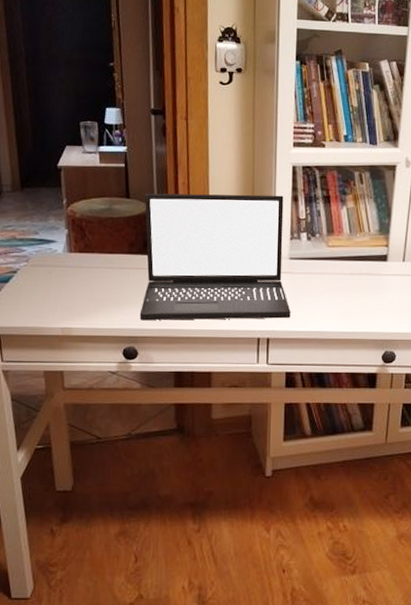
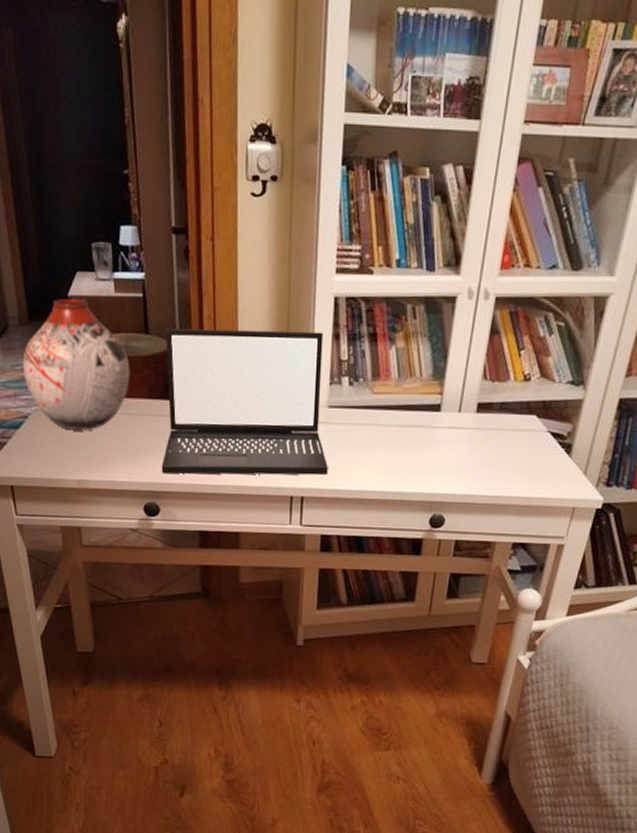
vase: none [13,168,112,283] -> present [22,298,130,430]

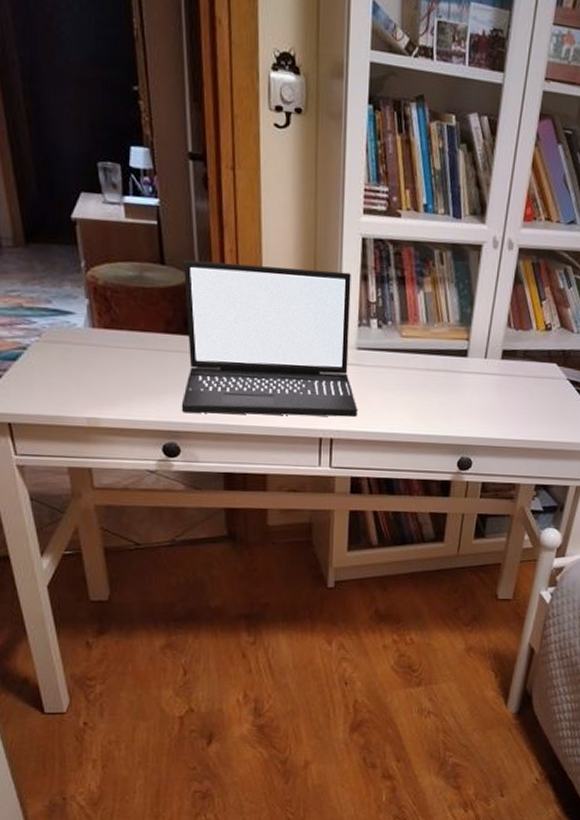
vase: present [22,298,130,430] -> none [19,220,145,365]

